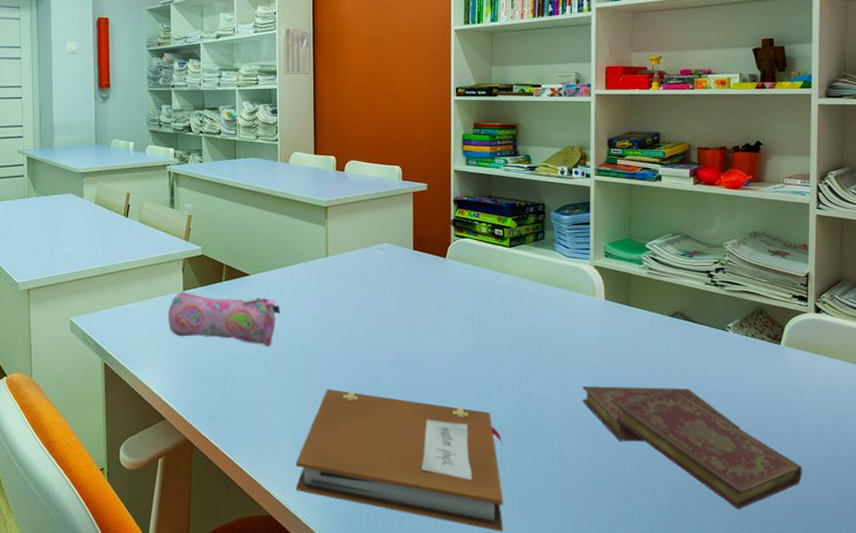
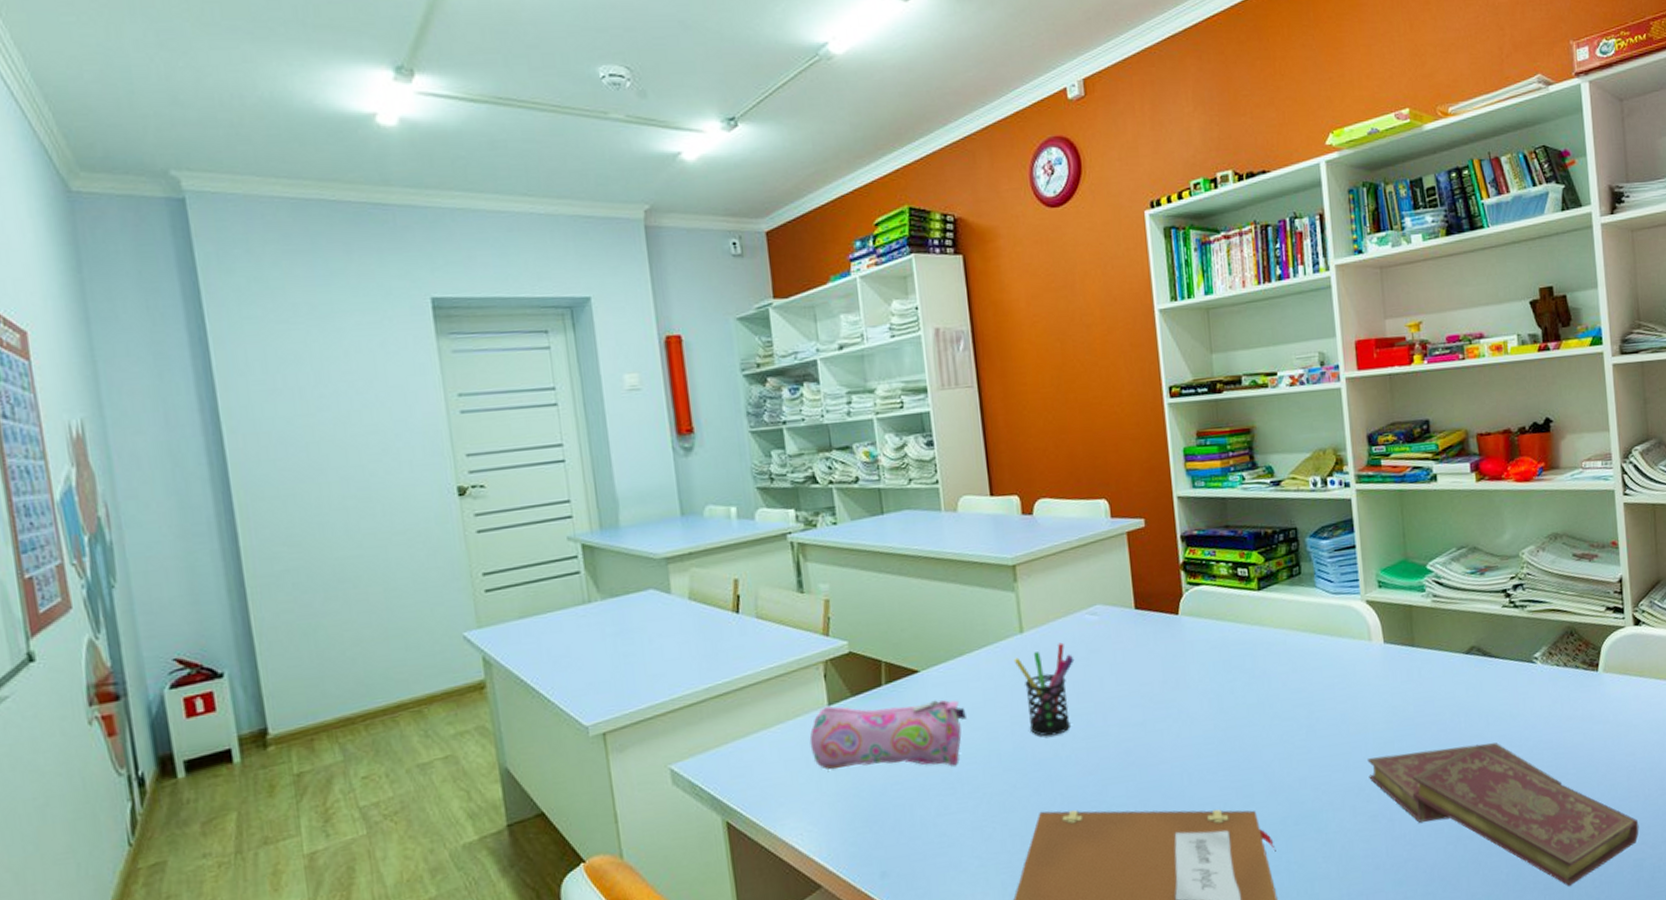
pen holder: none [319,267,364,335] -> present [1013,642,1075,737]

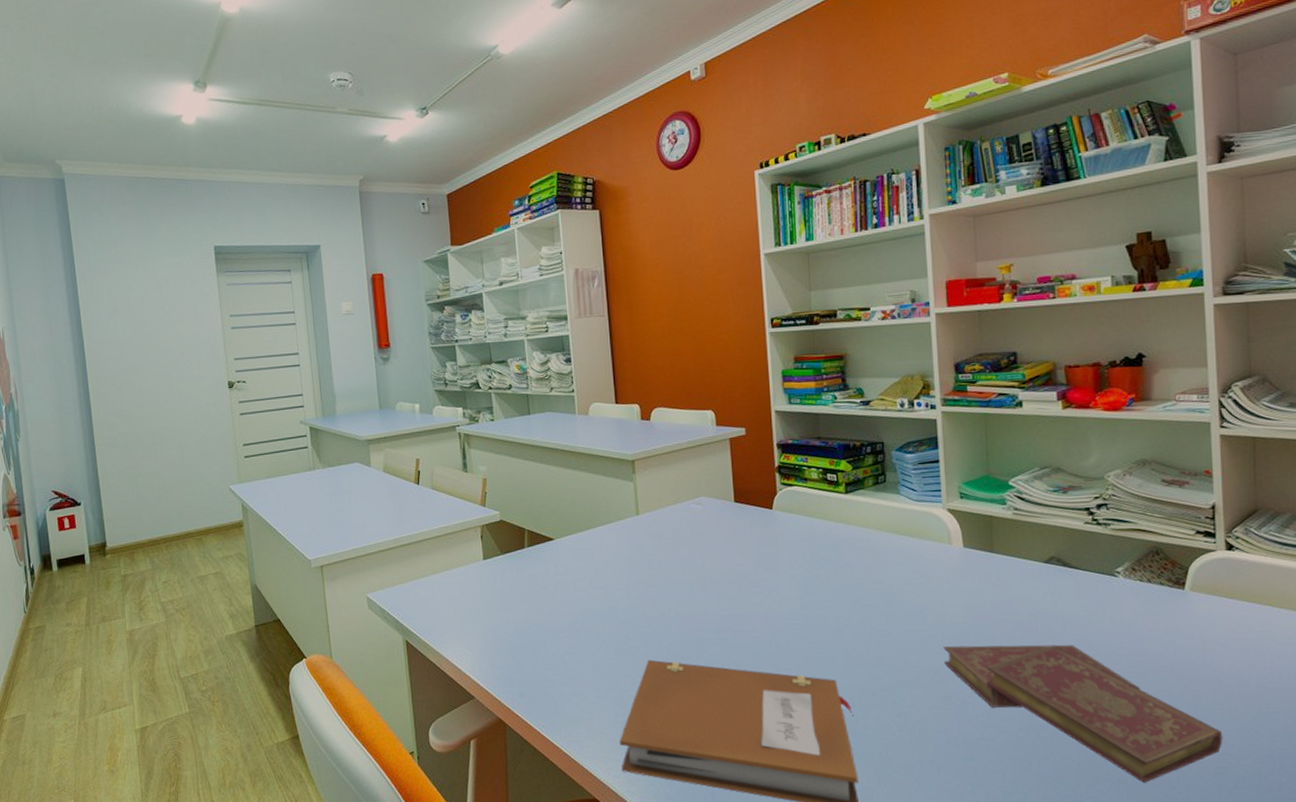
pencil case: present [809,700,966,770] -> none [468,560,590,616]
pen holder: present [1013,642,1075,737] -> none [630,525,681,600]

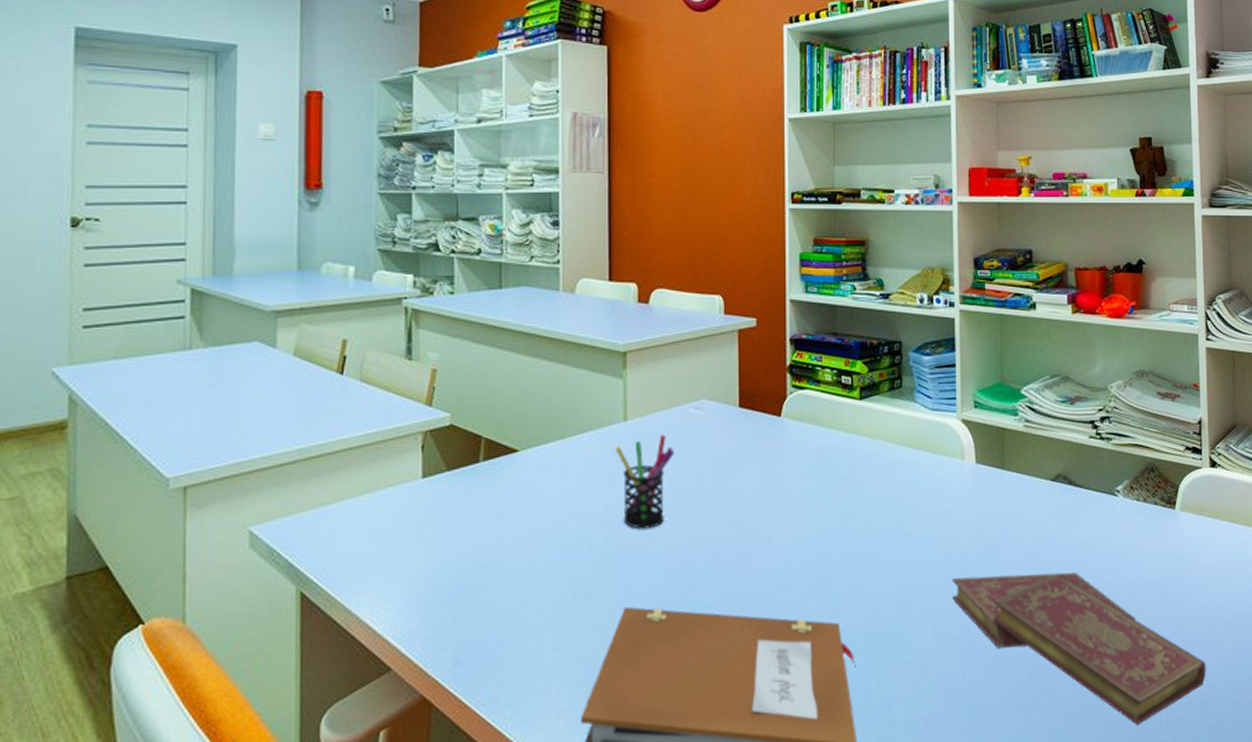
pen holder: none [630,525,681,600] -> present [614,434,675,529]

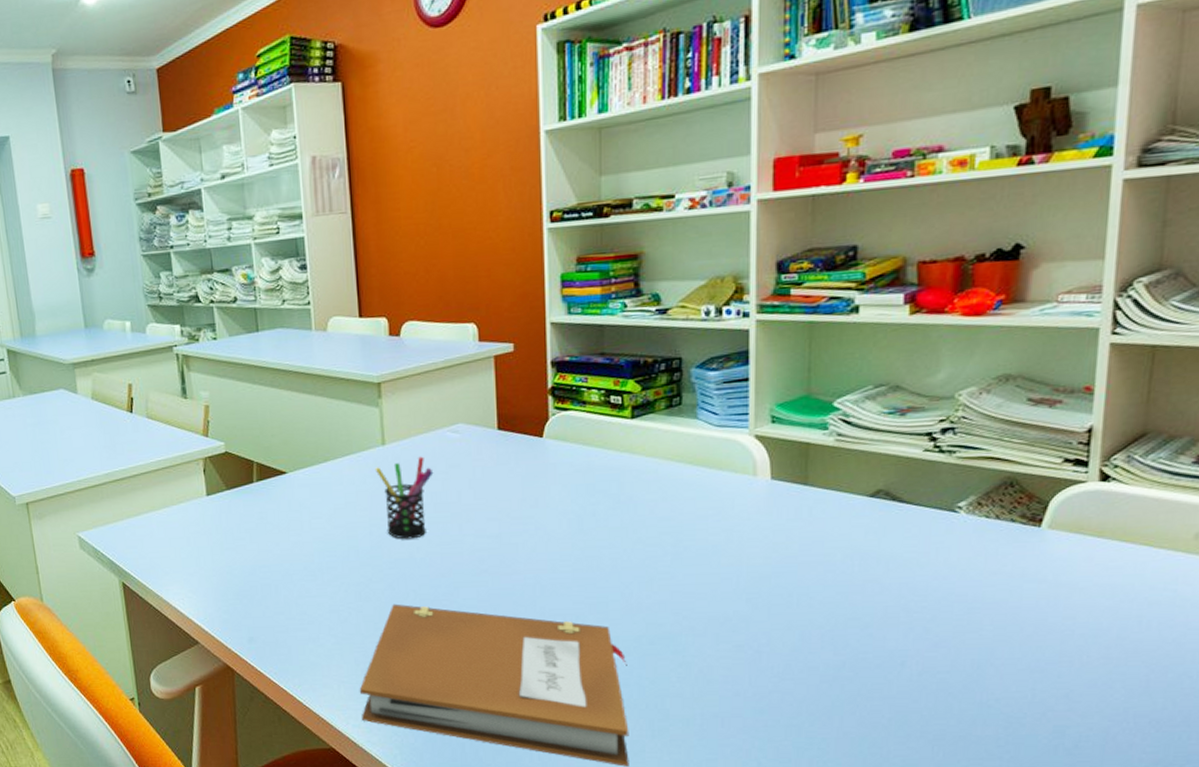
book: present [952,572,1207,725] -> none [737,589,1068,741]

